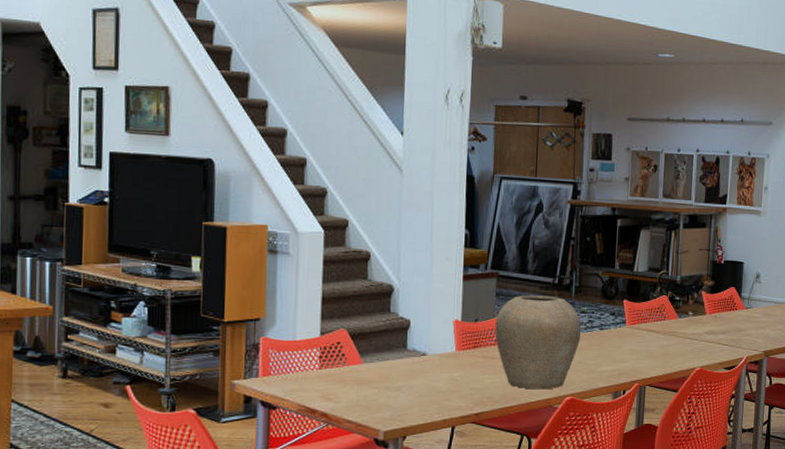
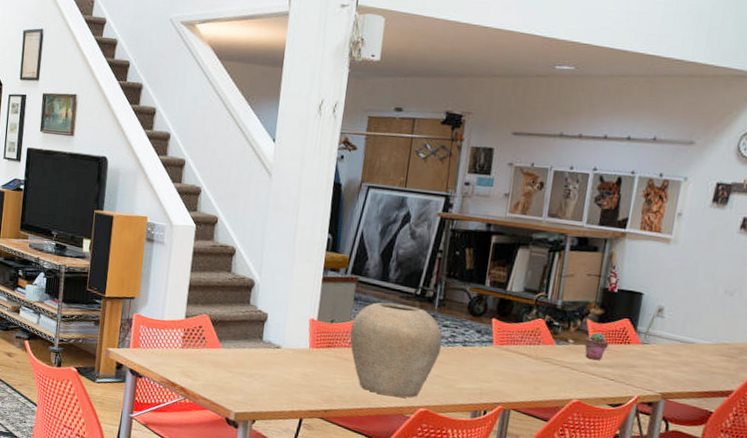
potted succulent: none [701,303,721,329] -> present [584,332,609,360]

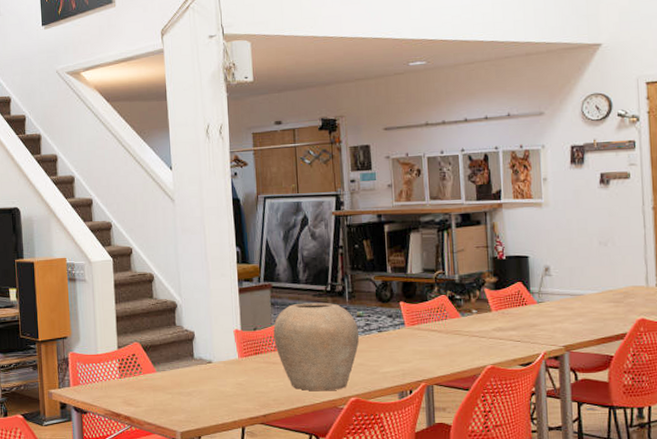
potted succulent: present [584,332,609,360] -> none [486,299,508,326]

